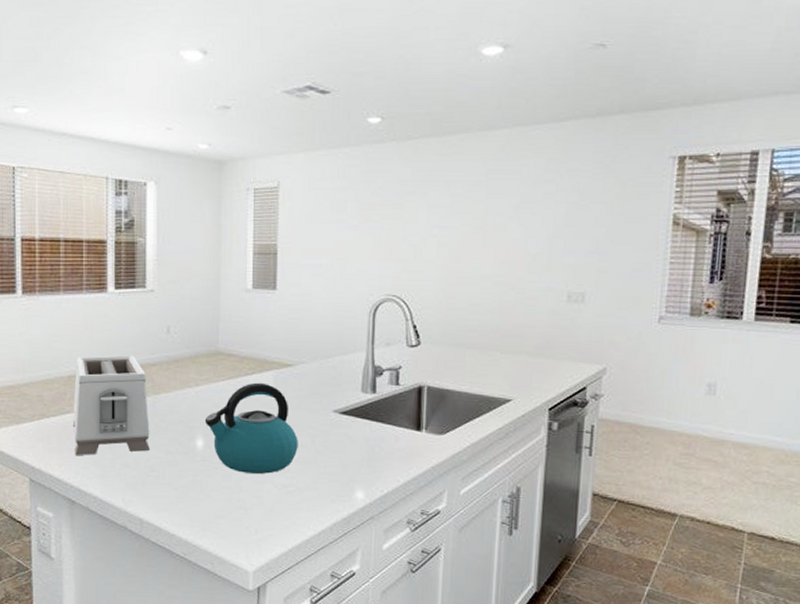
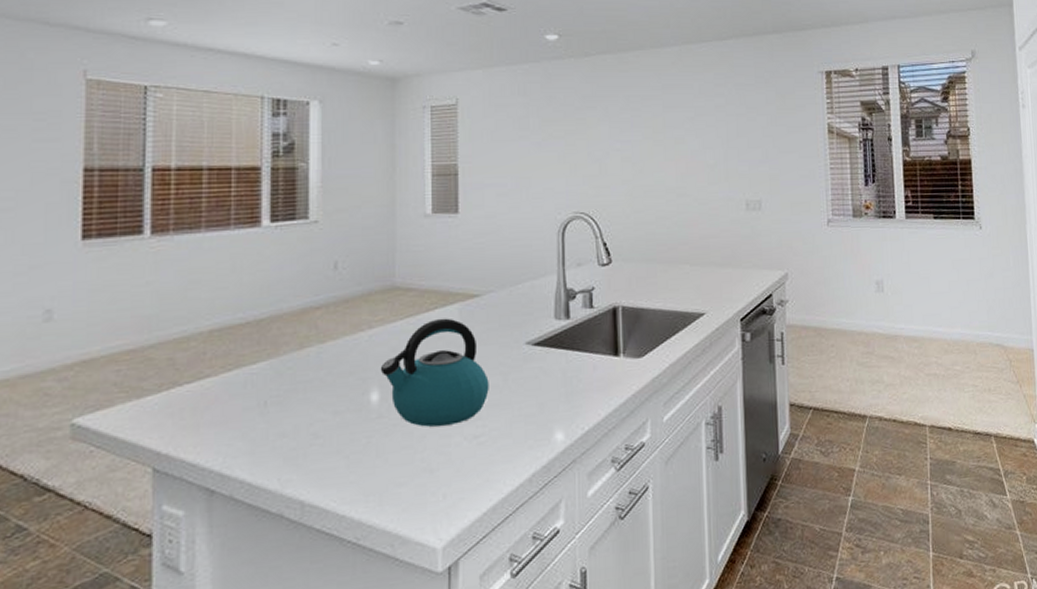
toaster: present [73,355,150,456] -> none [214,299,313,431]

